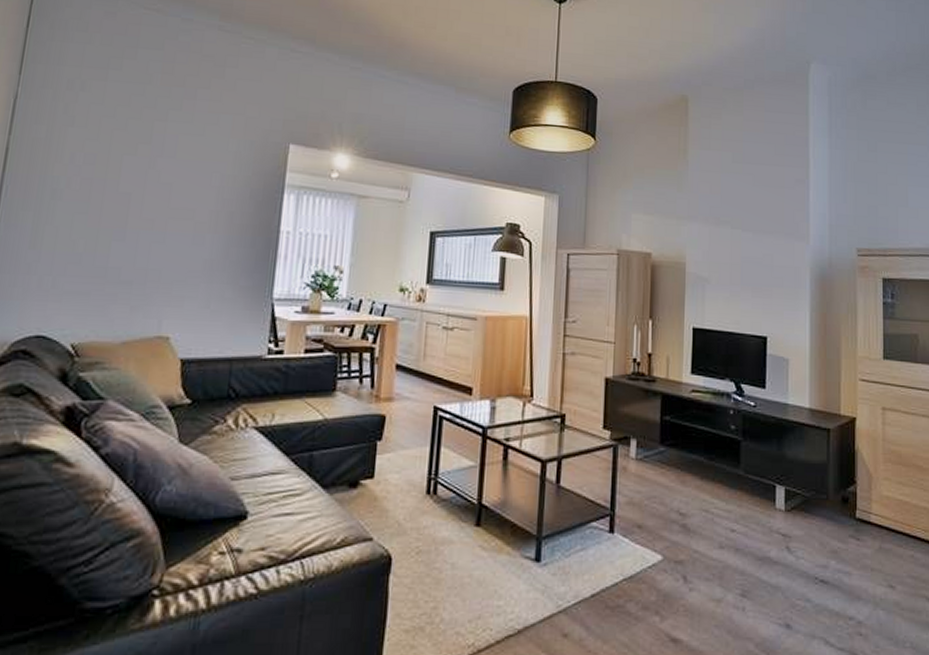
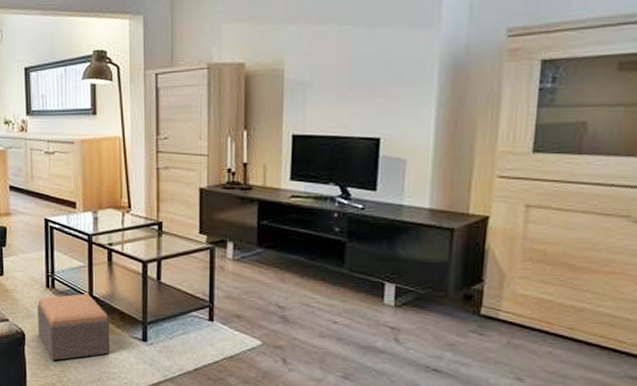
footstool: none [409,502,498,594] -> present [37,294,110,361]

